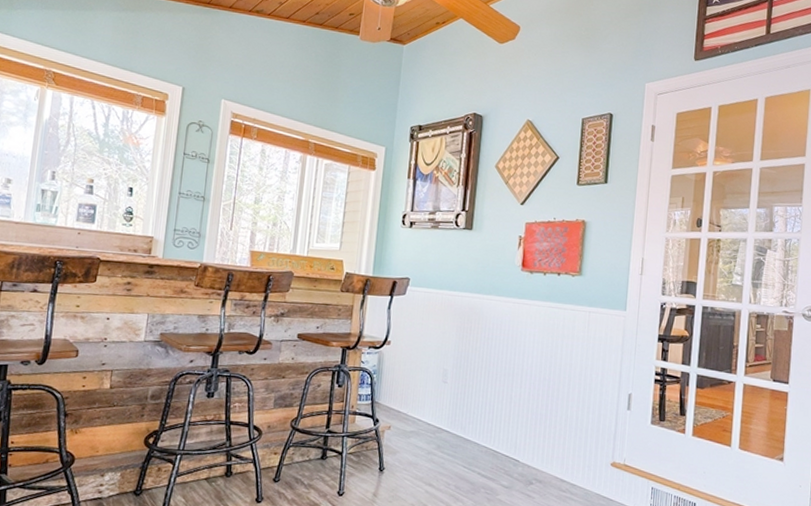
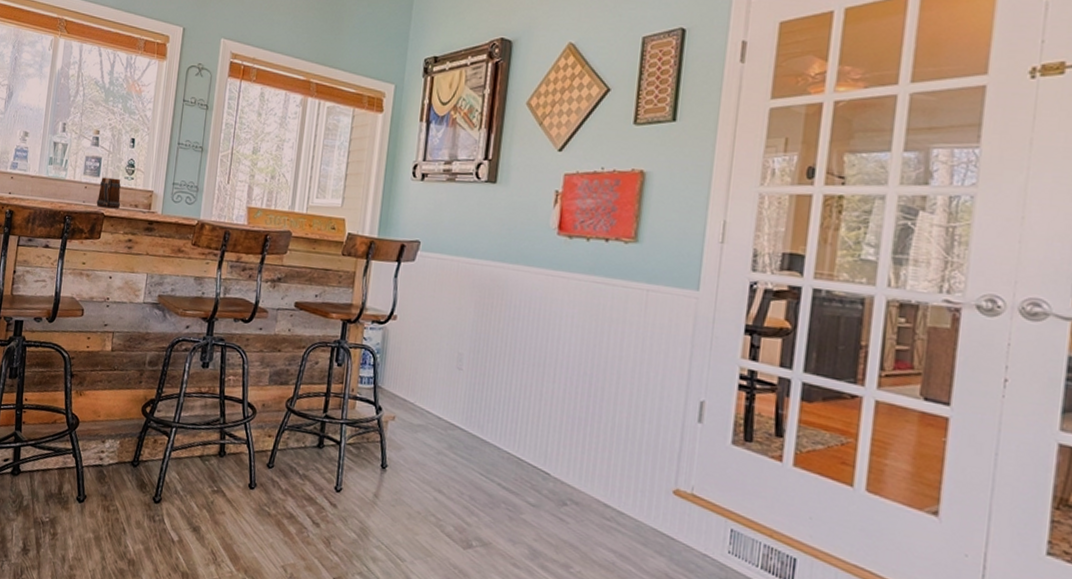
beer mug: none [91,223,119,254] -> present [96,177,121,209]

